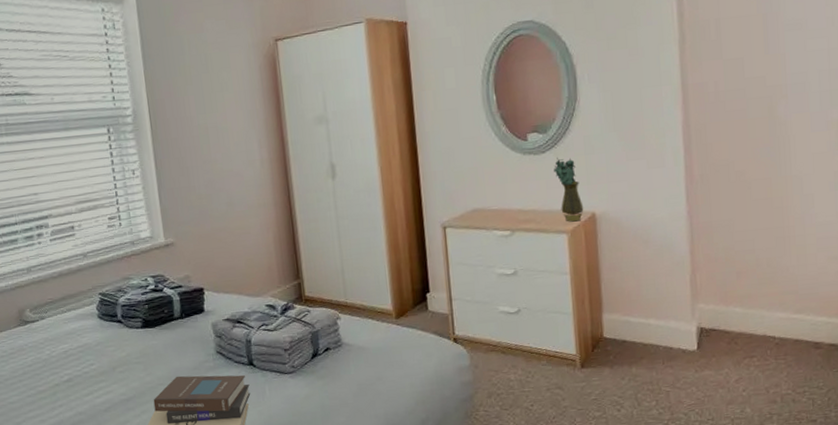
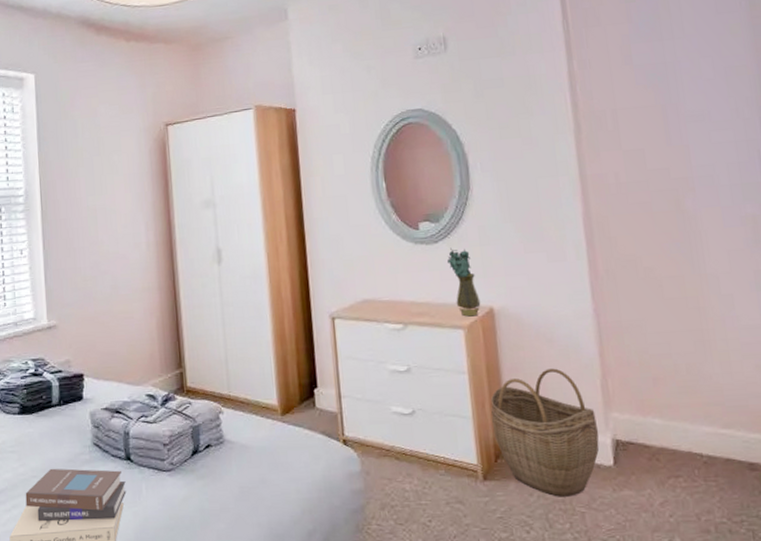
woven basket: none [590,266,686,379] -> present [490,368,599,497]

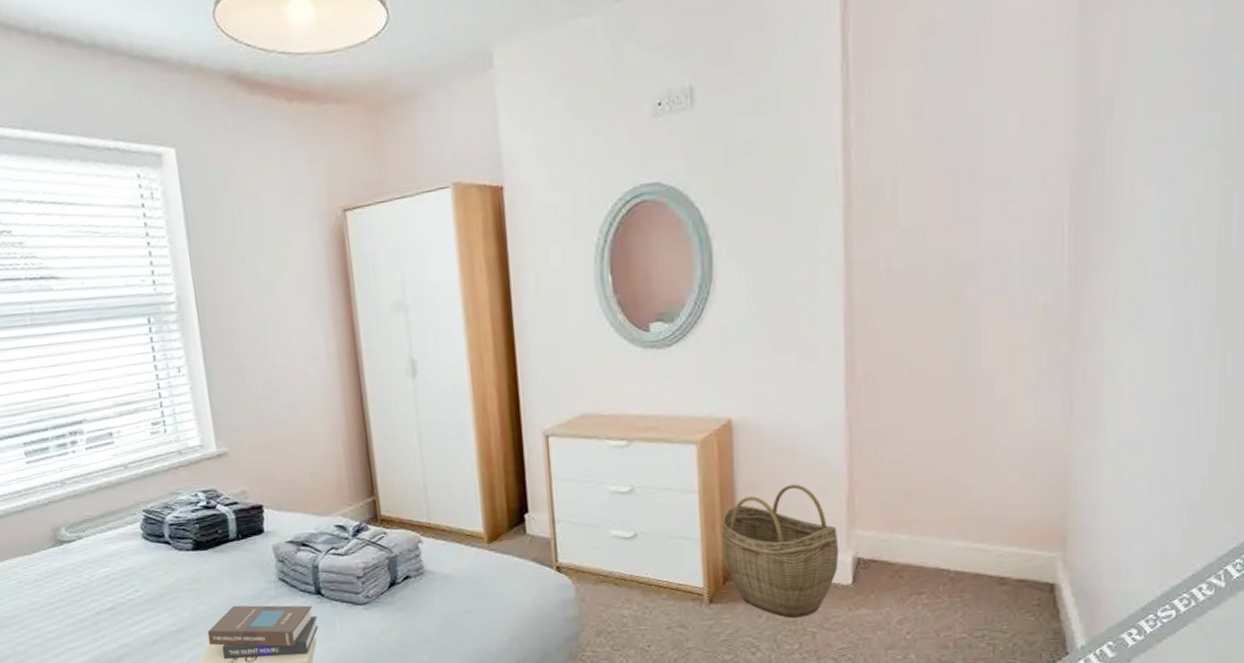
vase: present [447,247,481,317] -> none [681,351,718,430]

